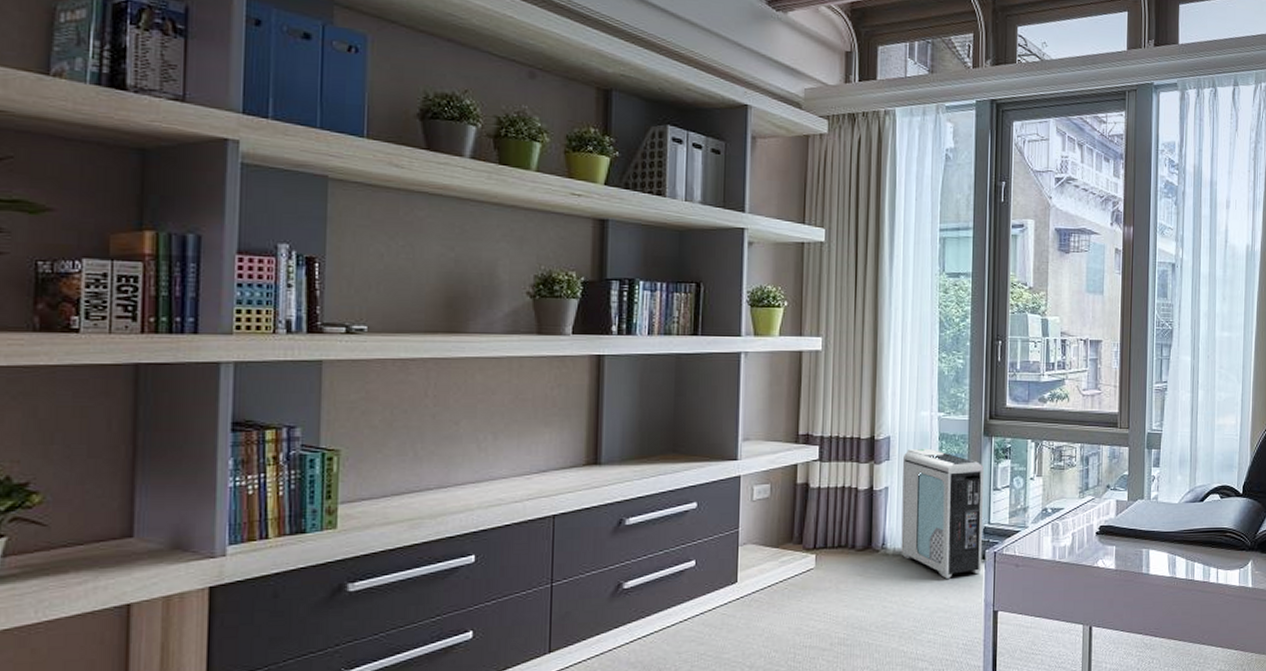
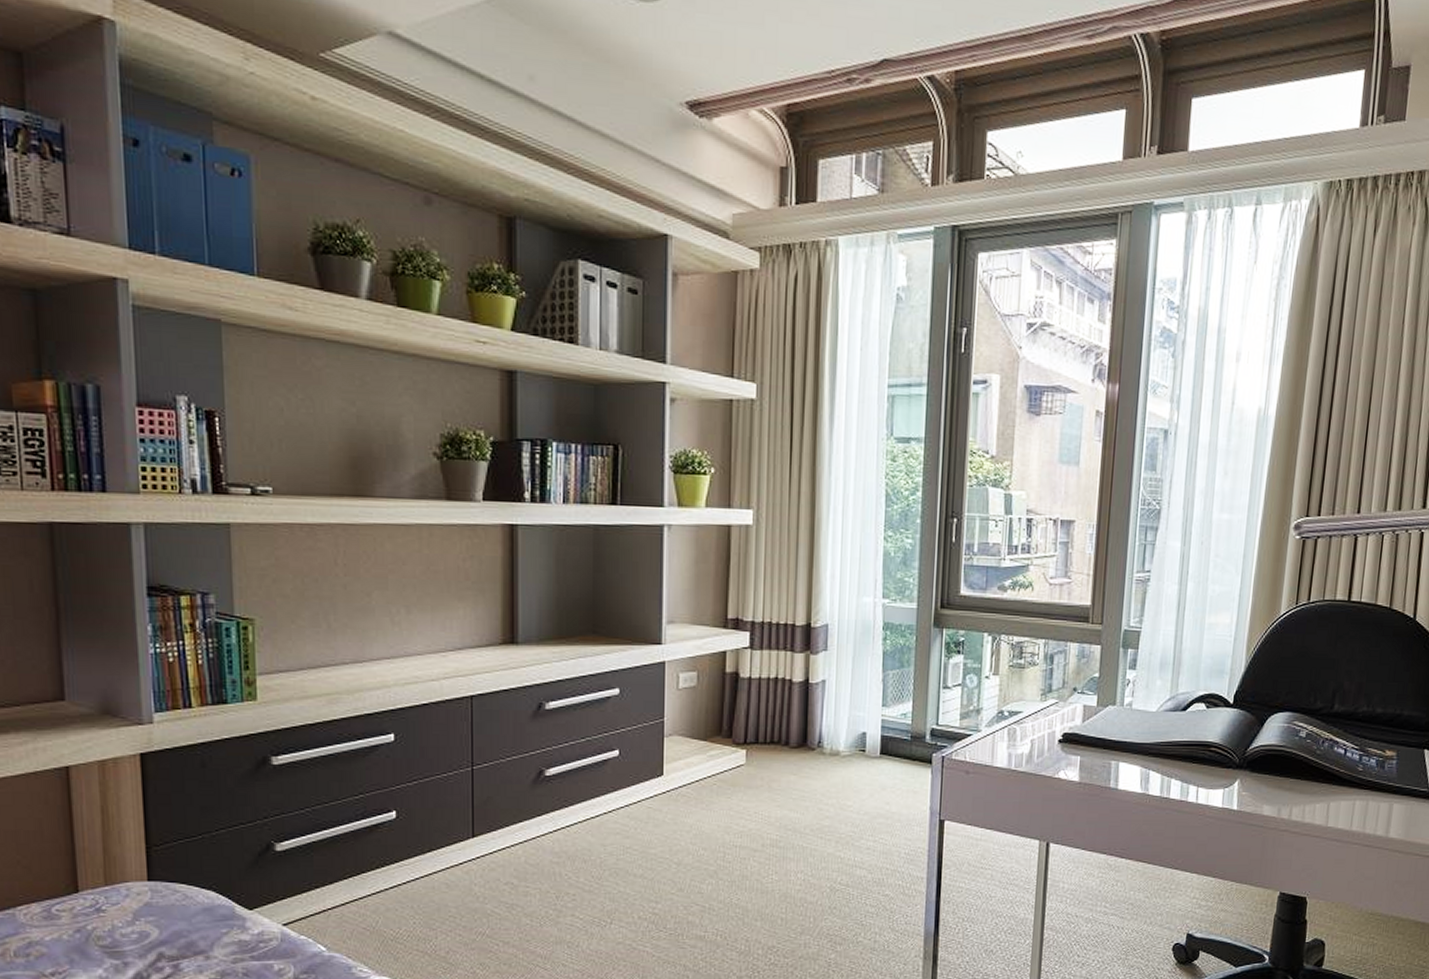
air purifier: present [901,448,984,579] -> none [839,638,933,783]

